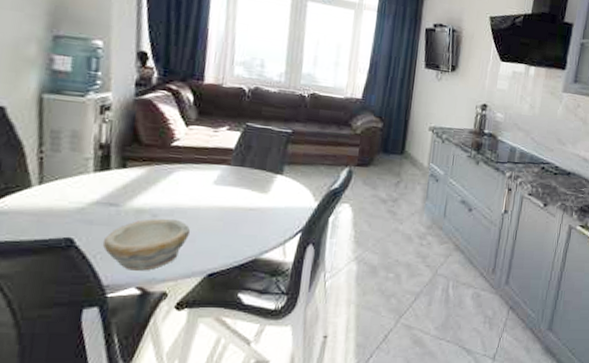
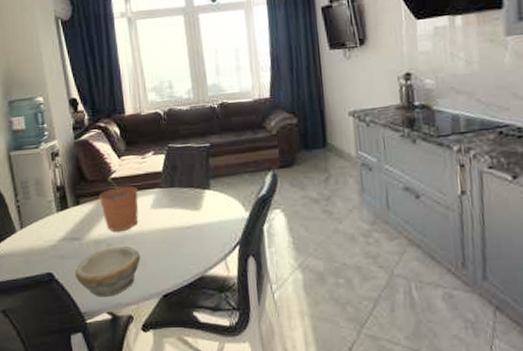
plant pot: none [152,143,202,204] -> present [99,176,138,232]

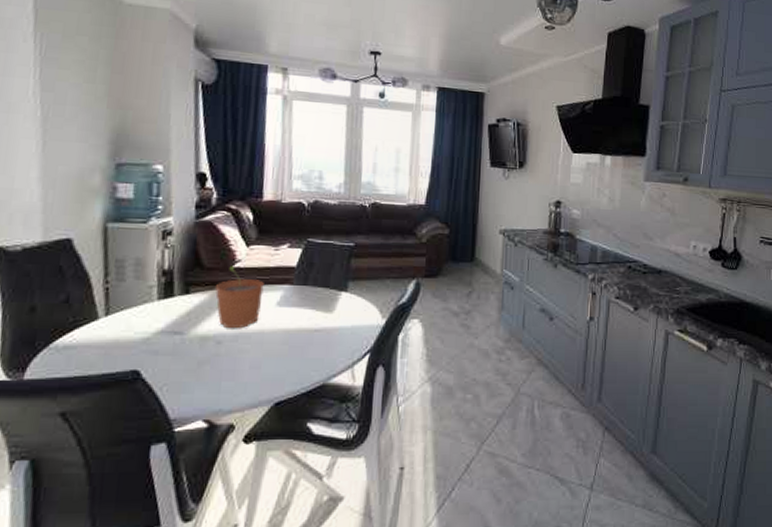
bowl: present [74,245,140,297] -> none [168,345,255,402]

